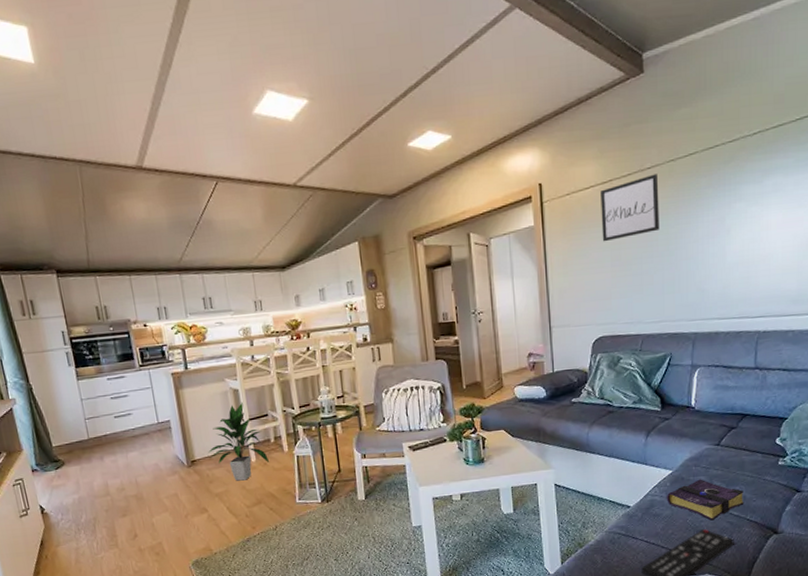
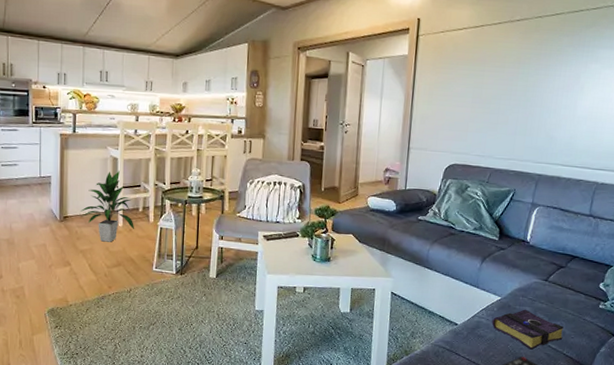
wall art: present [600,174,660,242] -> none [467,26,525,80]

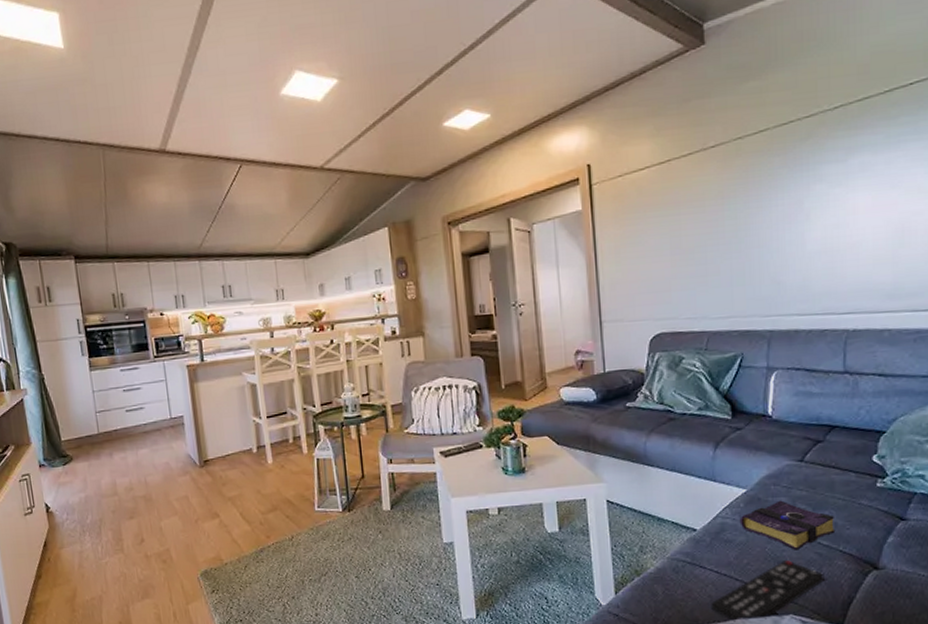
indoor plant: present [81,170,134,242] -> none [222,397,286,484]

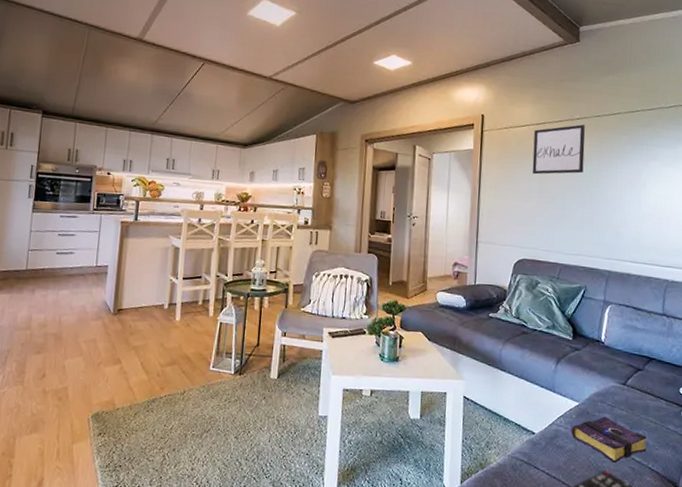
wall art: none [657,153,726,228] -> present [532,124,585,175]

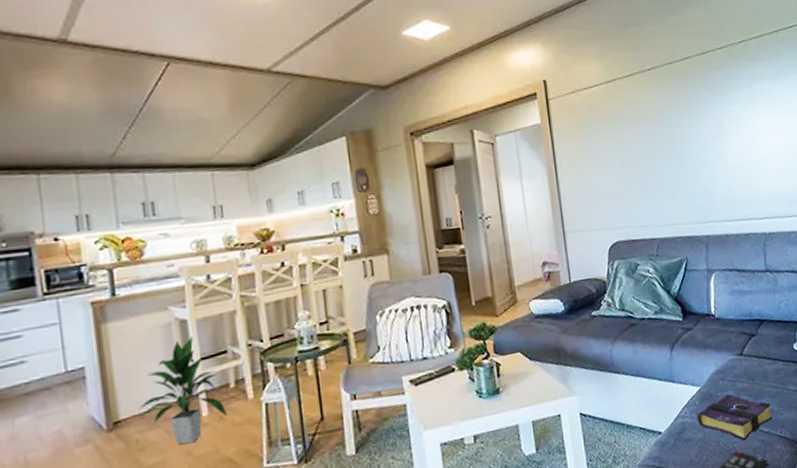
indoor plant: none [136,260,193,338] -> present [140,336,226,446]
wall art: present [532,124,585,175] -> none [605,76,664,142]

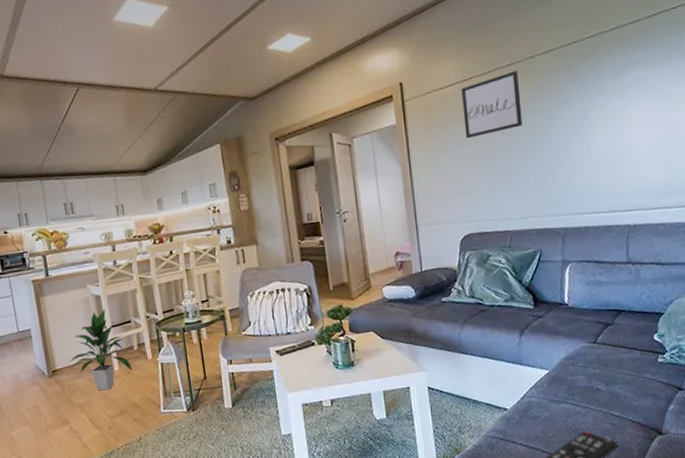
wall art: none [605,76,664,142] -> present [461,71,523,139]
book: present [696,394,773,441] -> none [544,378,626,422]

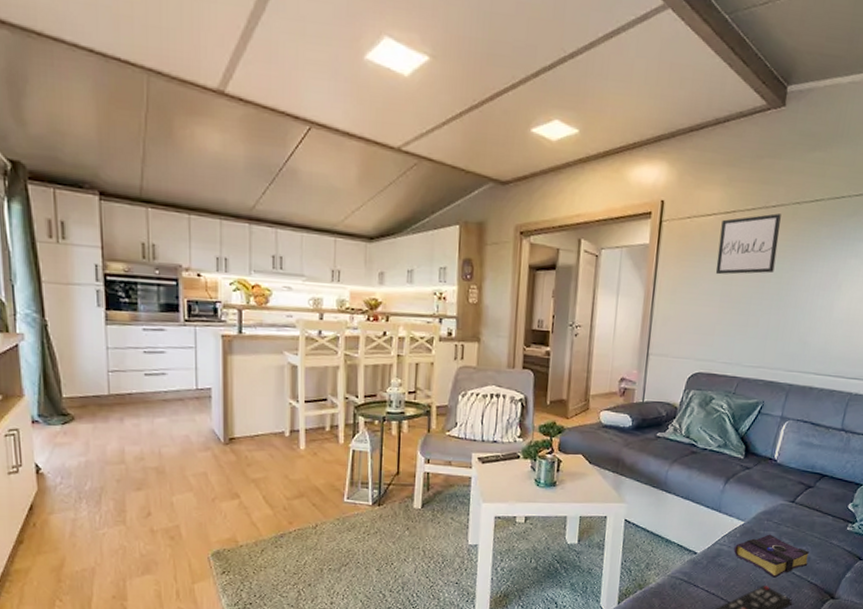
indoor plant: present [70,308,132,391] -> none [251,380,320,469]
book: none [544,378,626,422] -> present [733,534,809,578]

